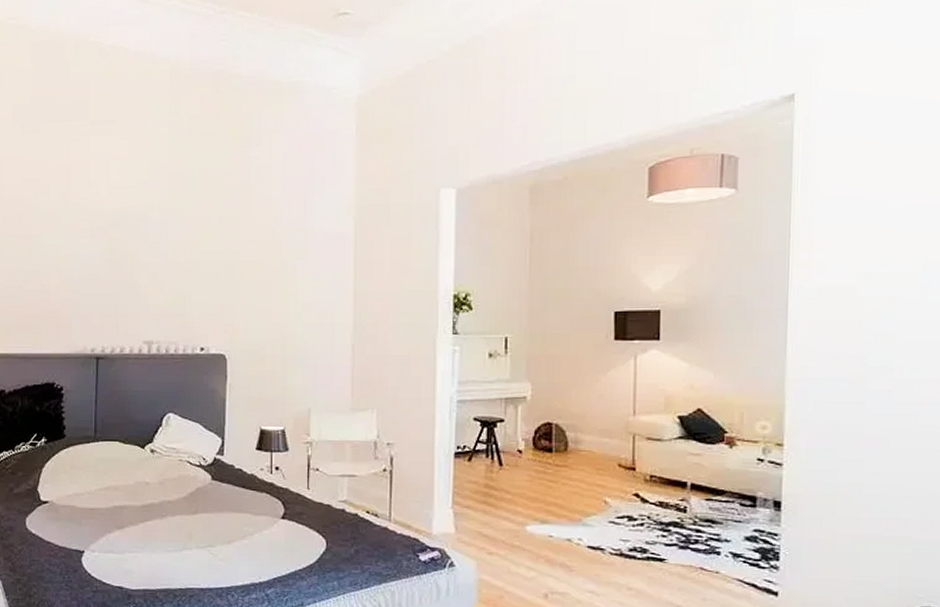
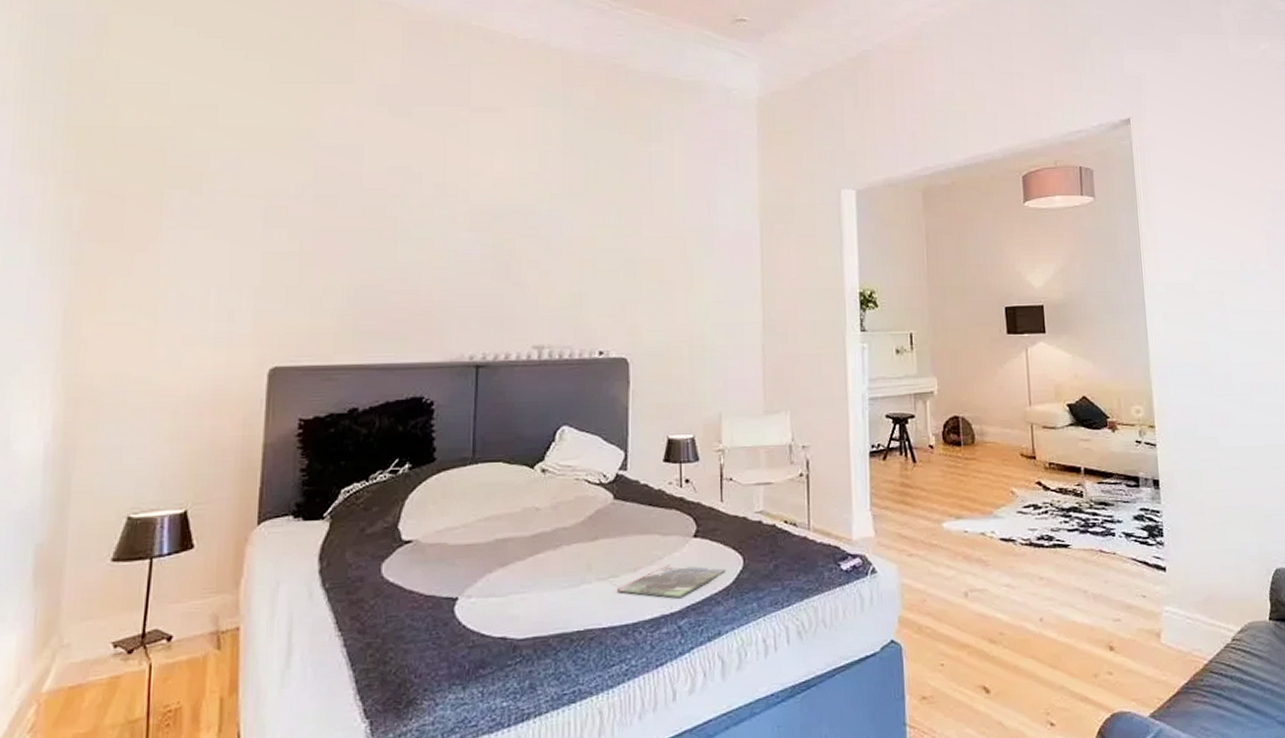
magazine: none [213,541,311,571] -> present [616,564,727,599]

